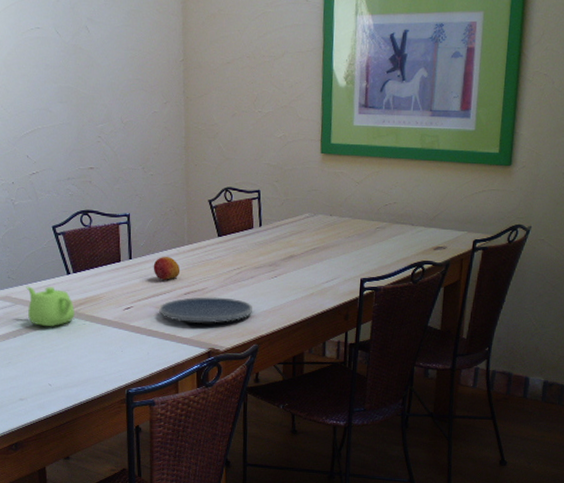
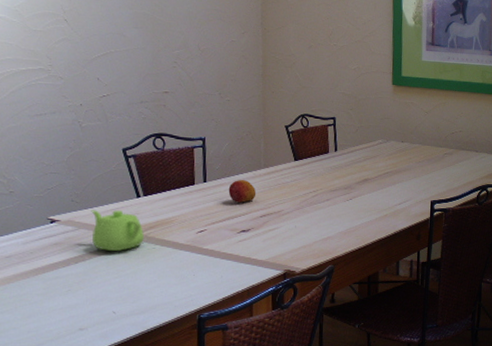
plate: present [159,297,252,323] -> none [234,219,328,245]

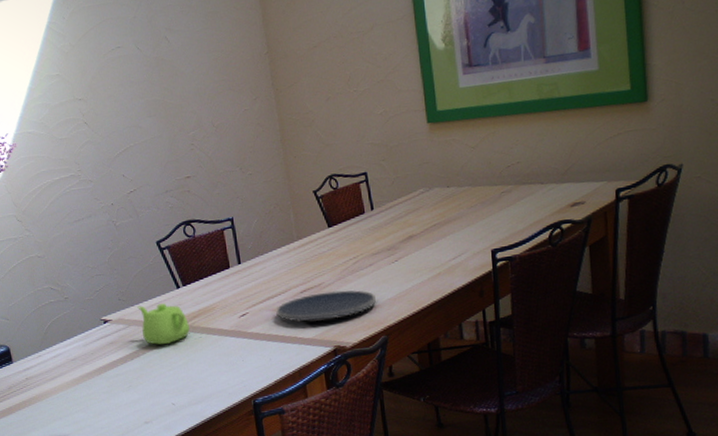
fruit: present [228,179,257,203] -> none [264,255,294,281]
plate: none [234,219,328,245] -> present [276,290,376,321]

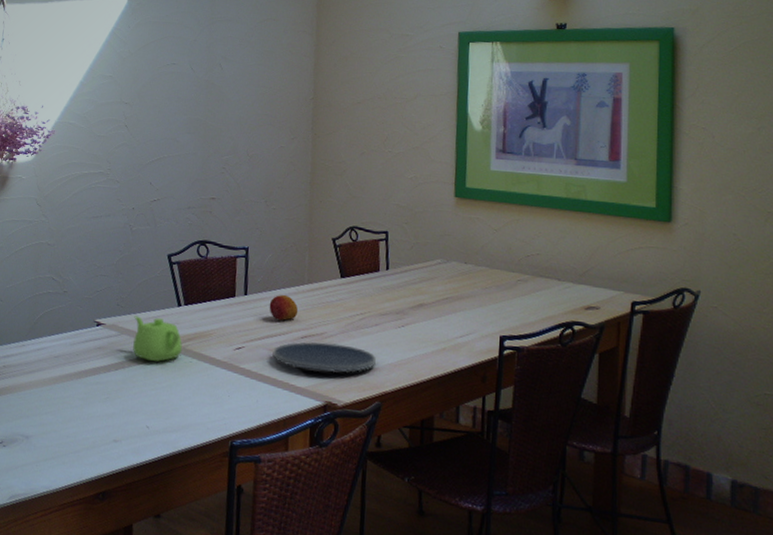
fruit: none [264,255,294,281] -> present [269,294,299,321]

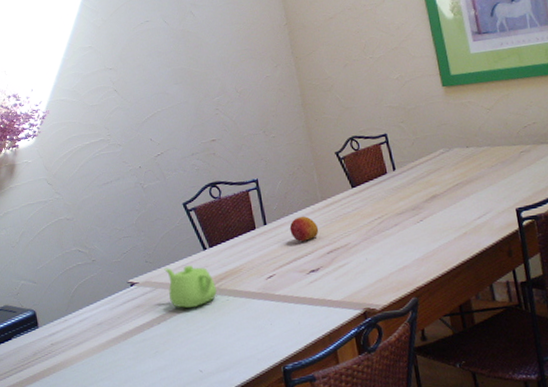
plate: present [272,341,376,373] -> none [303,250,404,283]

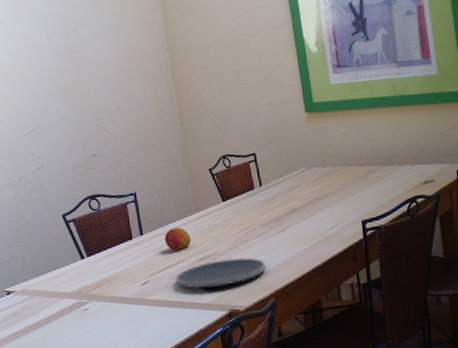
teapot: present [164,265,217,308] -> none [42,273,93,314]
plate: none [303,250,404,283] -> present [175,257,266,288]

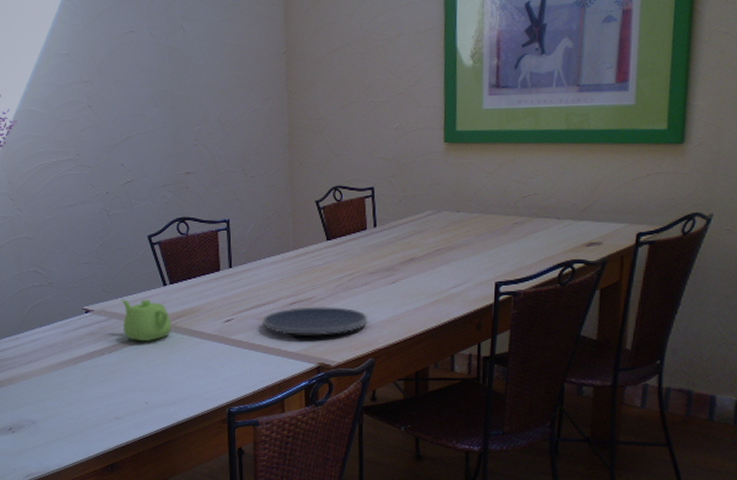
teapot: none [42,273,93,314] -> present [121,299,172,342]
fruit: present [164,227,192,251] -> none [255,263,285,289]

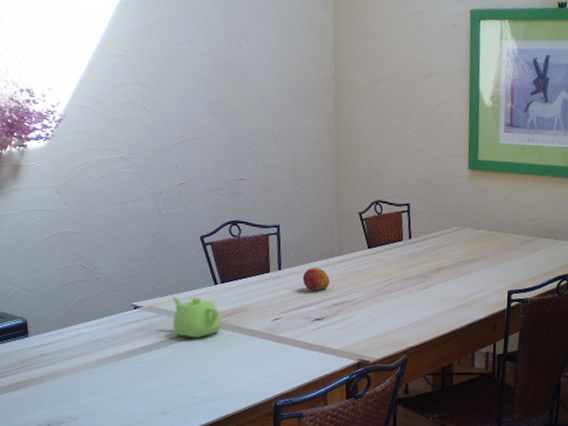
fruit: none [255,263,285,289] -> present [302,267,330,291]
plate: present [262,306,367,335] -> none [308,308,402,334]

